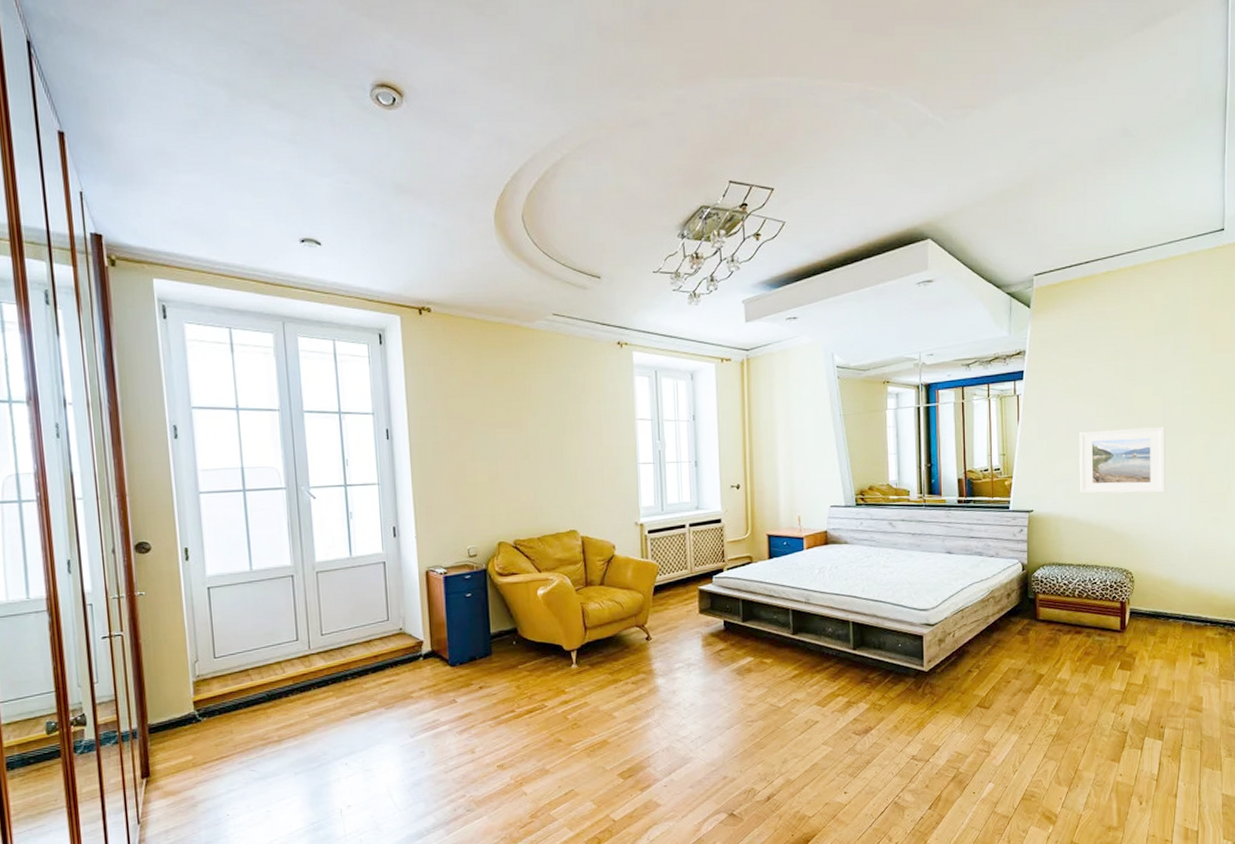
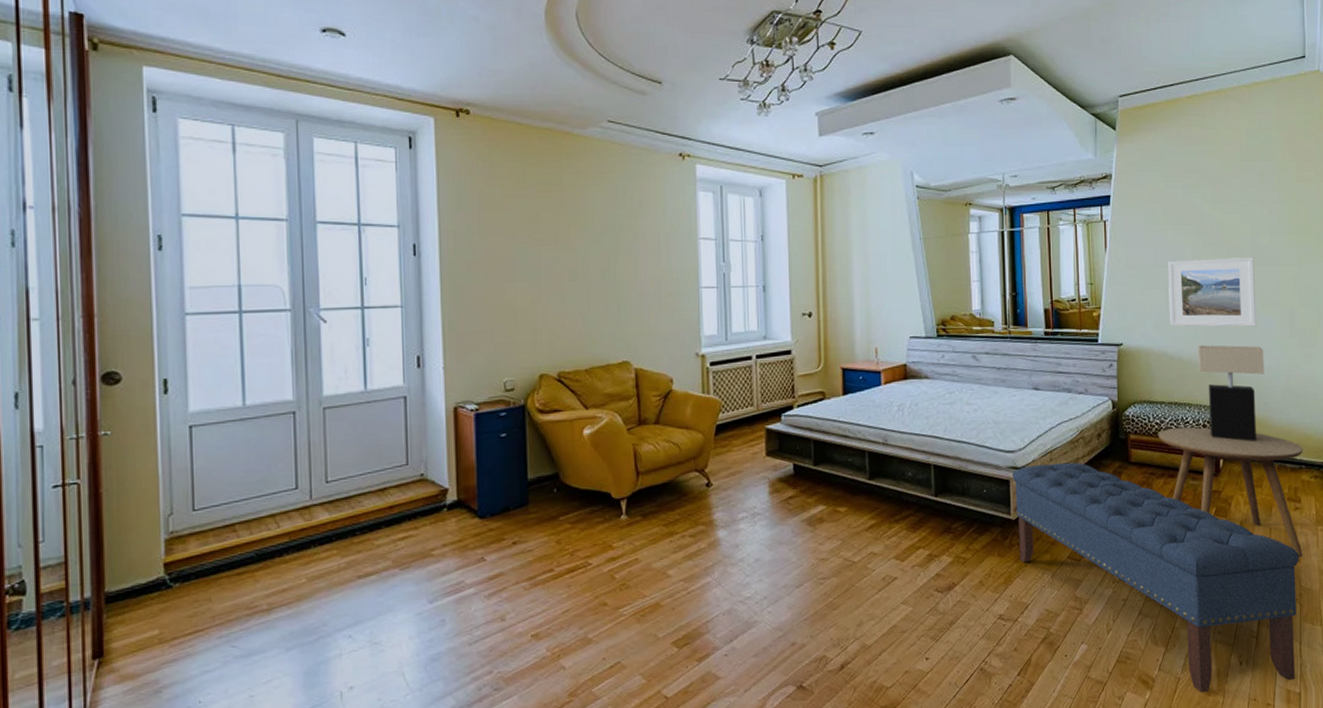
bench: none [926,619,1201,828] -> present [1012,462,1299,692]
side table: none [1065,587,1209,708] -> present [1158,427,1303,557]
table lamp: none [1106,510,1173,601] -> present [1197,345,1265,442]

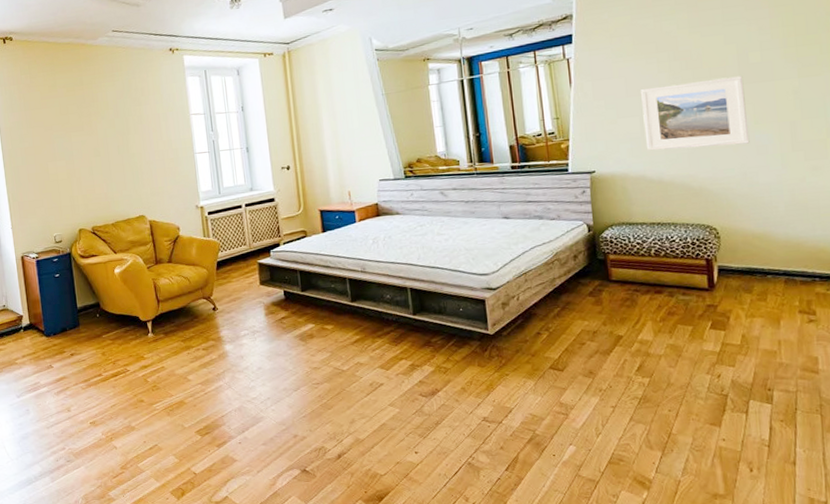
bench: present [1012,462,1299,692] -> none [487,282,819,495]
side table: present [1158,427,1303,557] -> none [640,245,821,369]
table lamp: present [1197,345,1265,442] -> none [680,162,763,257]

